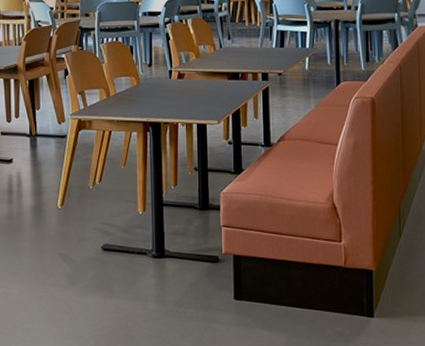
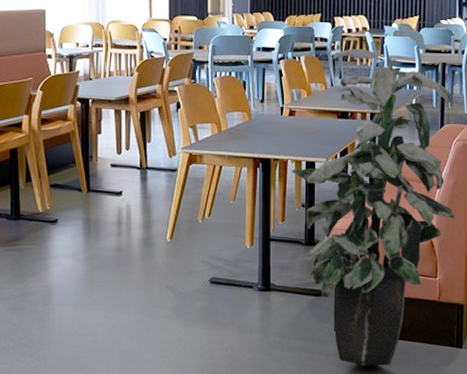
indoor plant: none [182,9,358,337] -> present [291,48,455,366]

